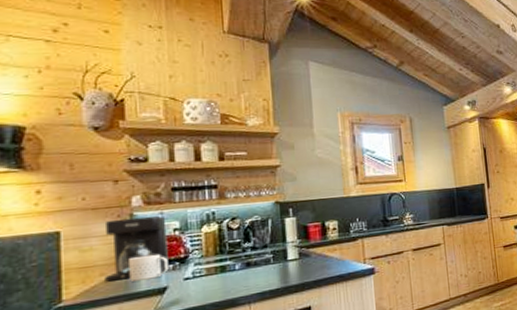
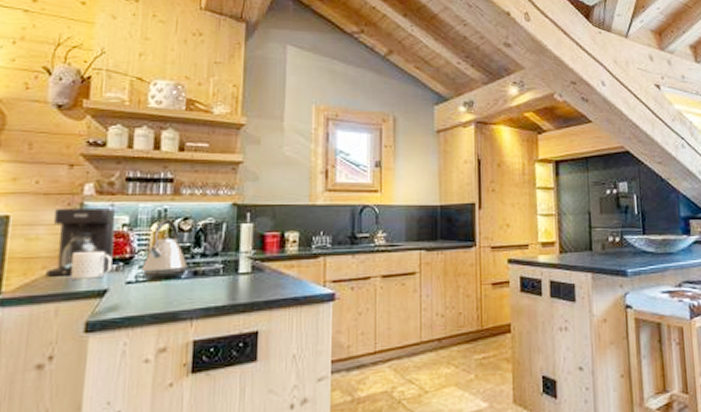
kettle: none [197,220,240,275] -> present [141,219,188,280]

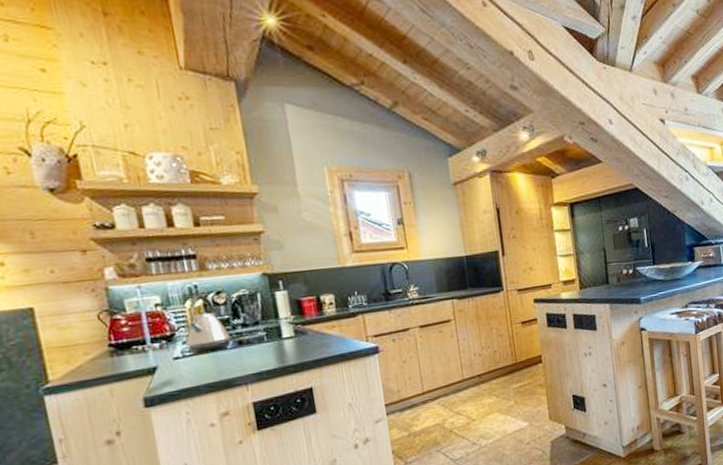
coffee maker: present [46,207,116,278] -> none [79,290,158,362]
mug: present [70,250,113,279] -> none [111,331,156,361]

